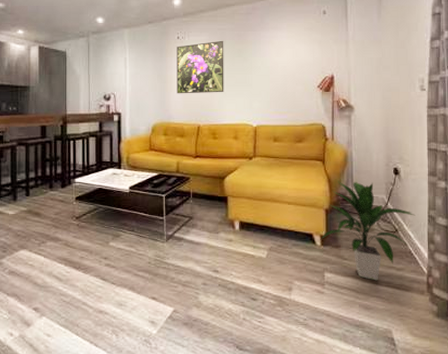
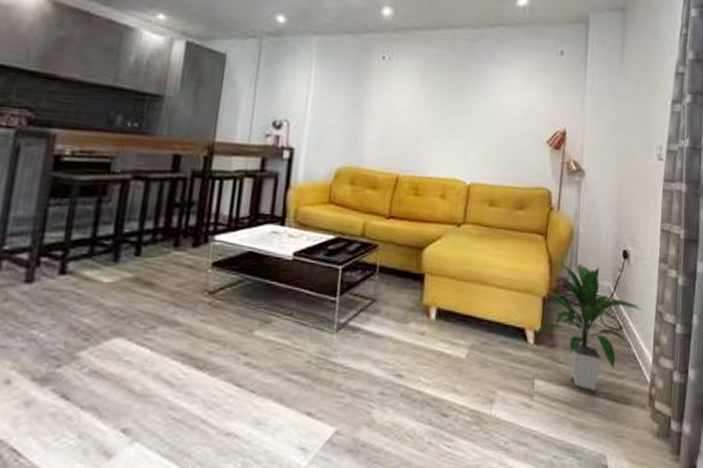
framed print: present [177,40,224,94] -> none [373,68,441,137]

